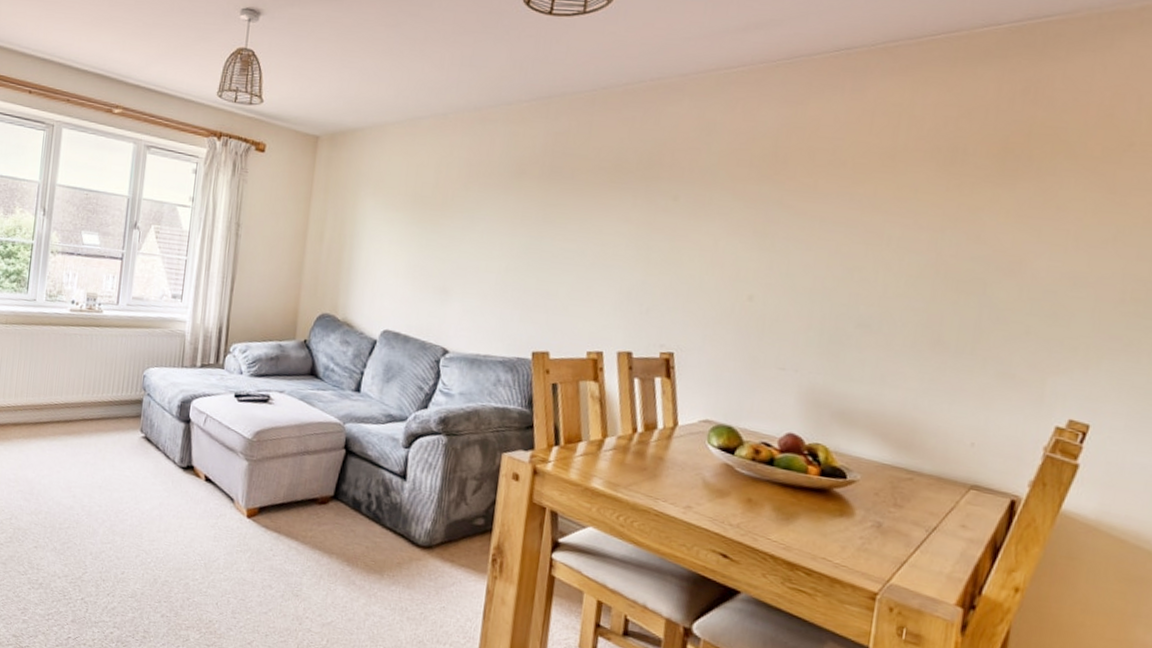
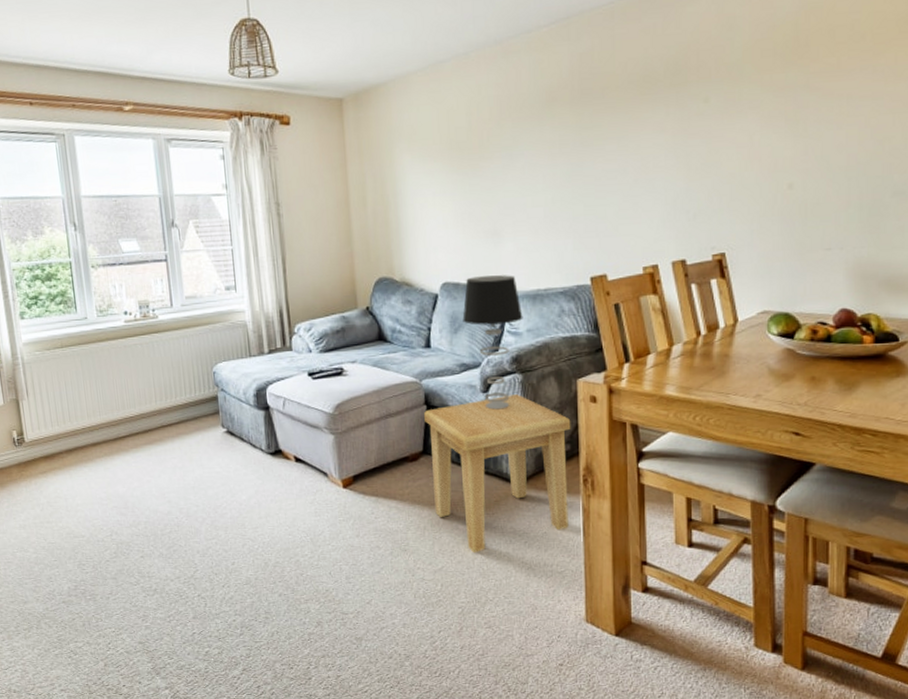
side table: none [334,454,489,614] -> present [424,394,571,552]
table lamp: none [397,329,458,469] -> present [462,275,523,410]

